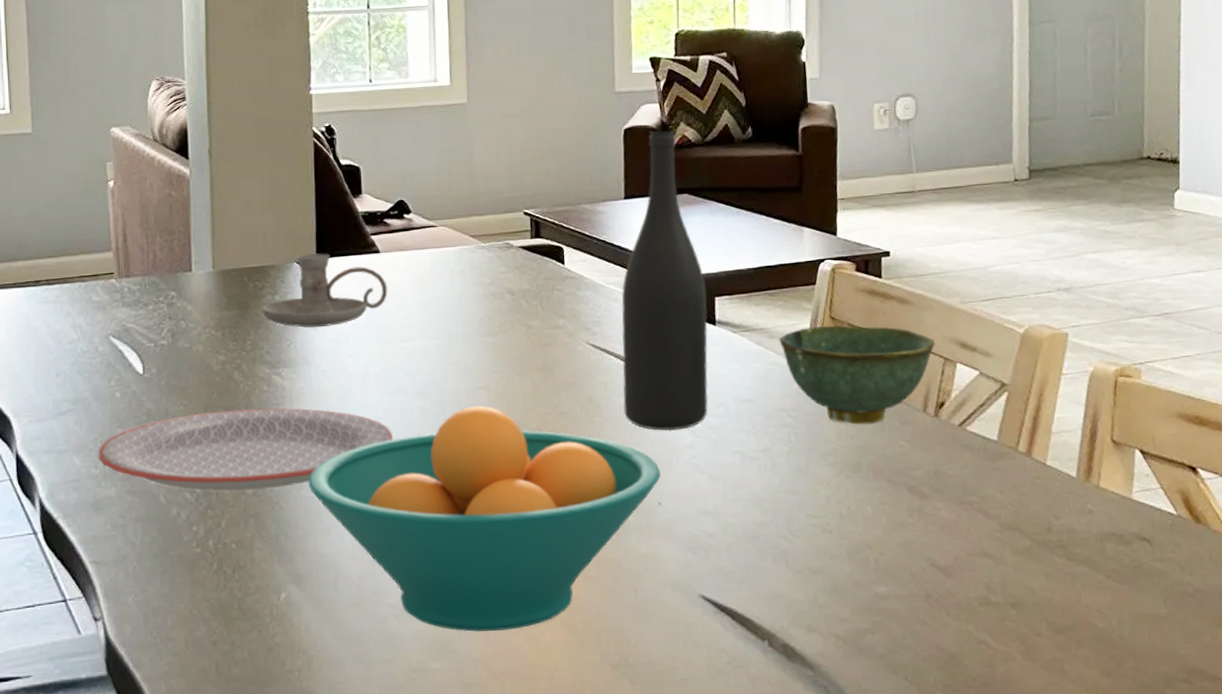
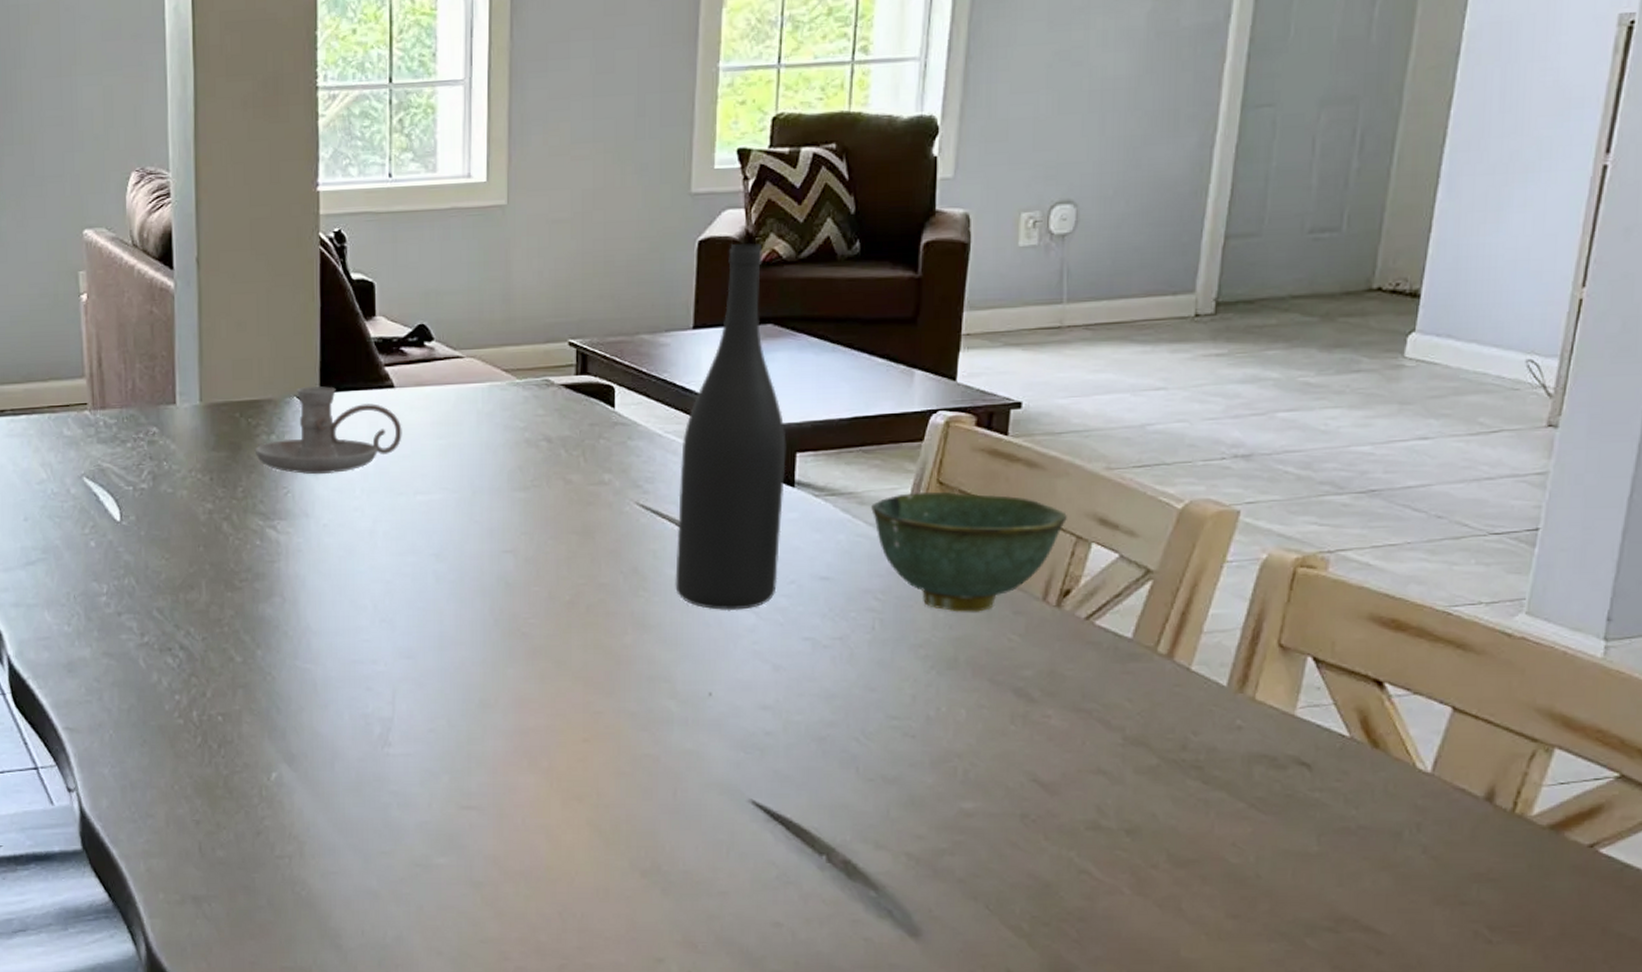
plate: present [98,408,393,492] -> none [71,565,403,659]
fruit bowl: present [308,405,660,633] -> none [304,572,713,828]

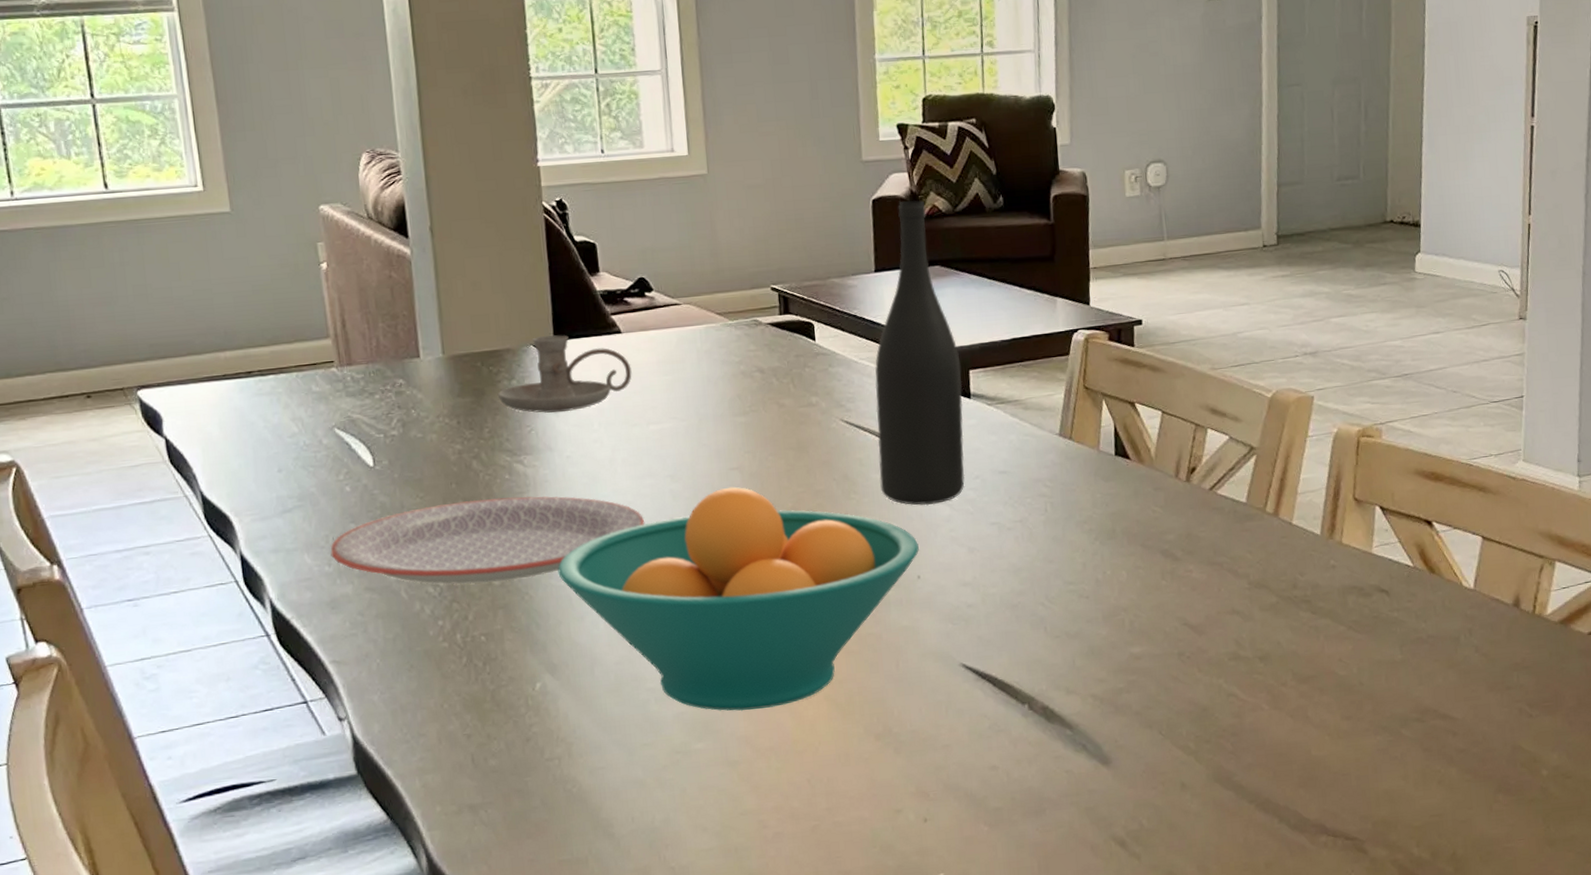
plate: none [71,565,403,659] -> present [330,496,645,585]
fruit bowl: none [304,572,713,828] -> present [558,486,919,711]
bowl: present [871,491,1067,612] -> none [1034,395,1186,492]

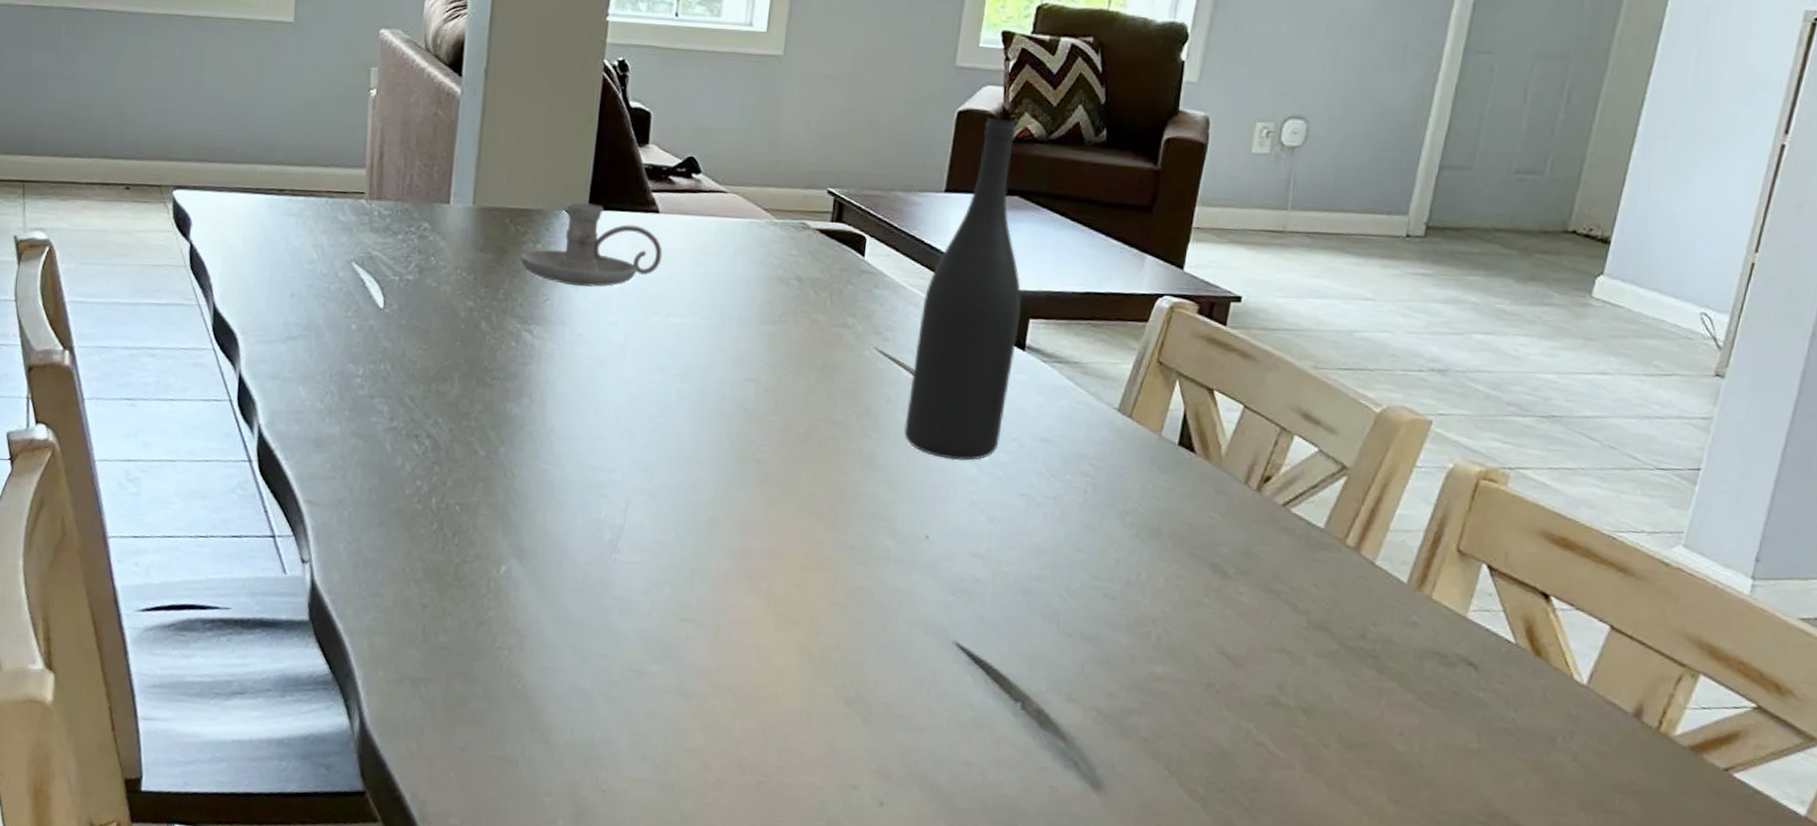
plate: present [330,496,645,585] -> none [325,360,645,455]
fruit bowl: present [558,486,919,711] -> none [545,398,934,645]

